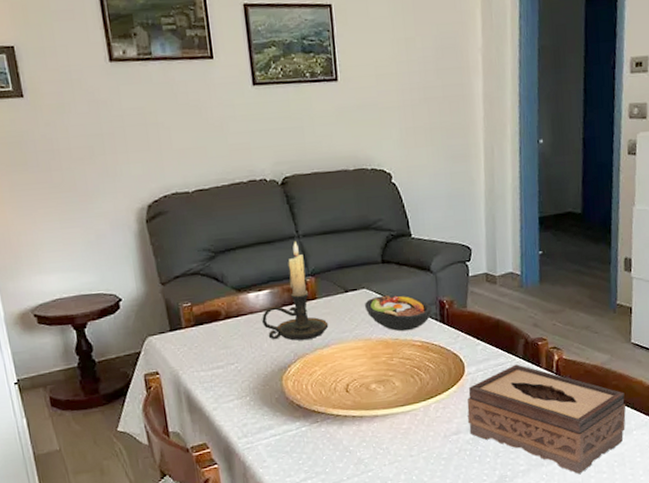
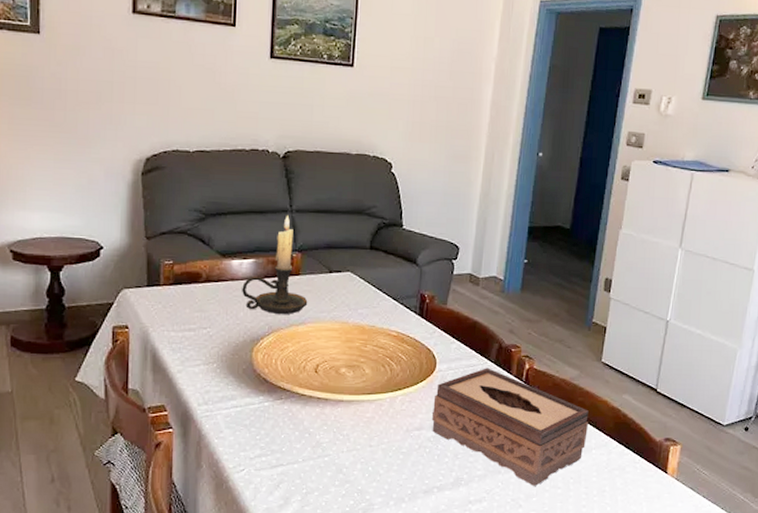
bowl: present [364,295,432,331] -> none [346,281,412,320]

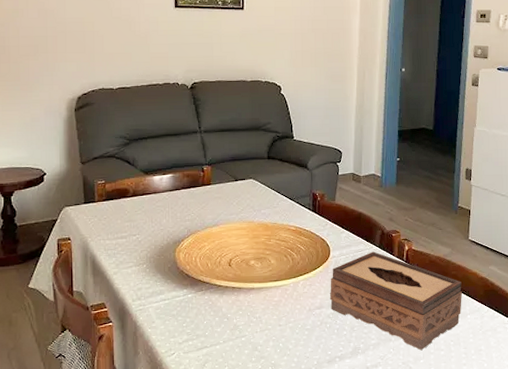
candle holder: present [242,214,308,314] -> none [163,135,219,219]

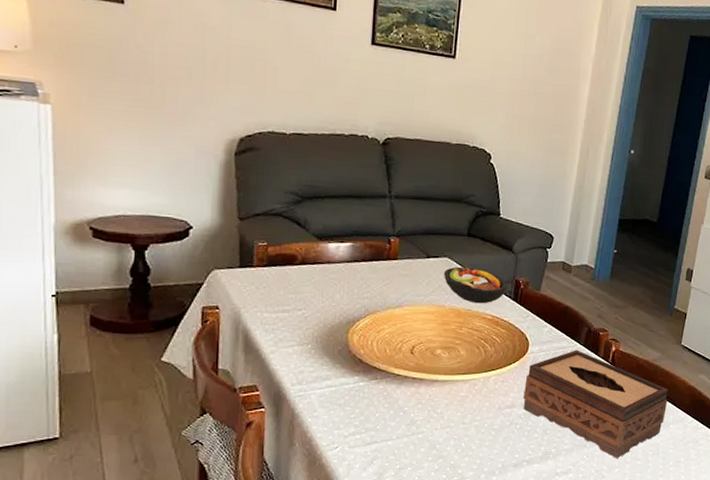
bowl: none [250,186,306,217] -> present [443,266,508,304]

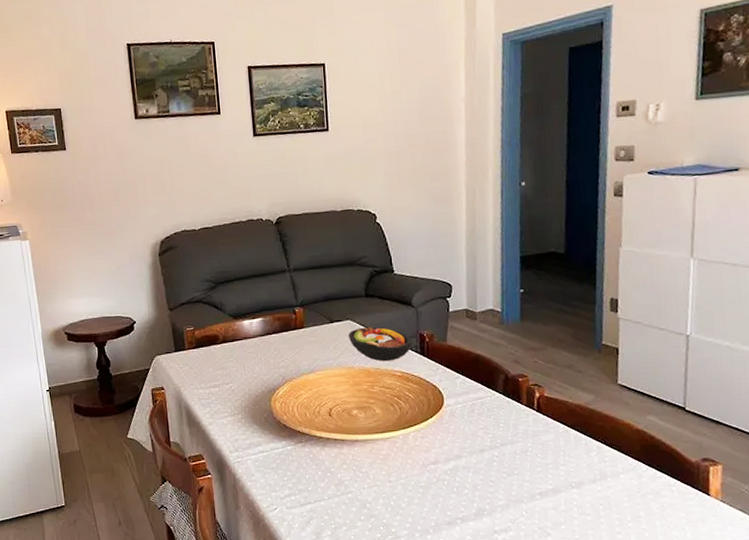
tissue box: present [523,350,668,458] -> none [445,399,613,514]

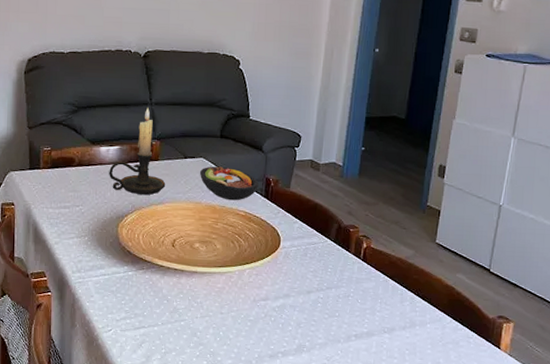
candle holder: none [255,274,315,365] -> present [109,107,166,195]

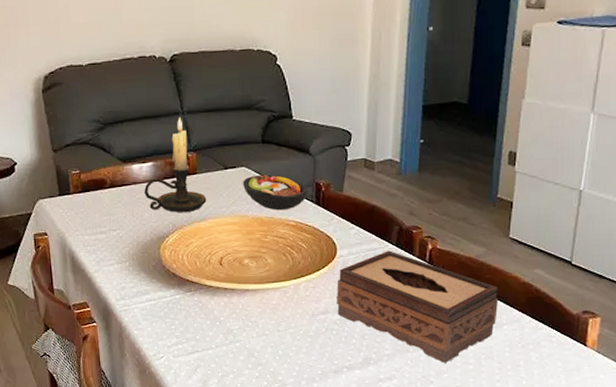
tissue box: none [277,246,424,355] -> present [337,250,499,363]

